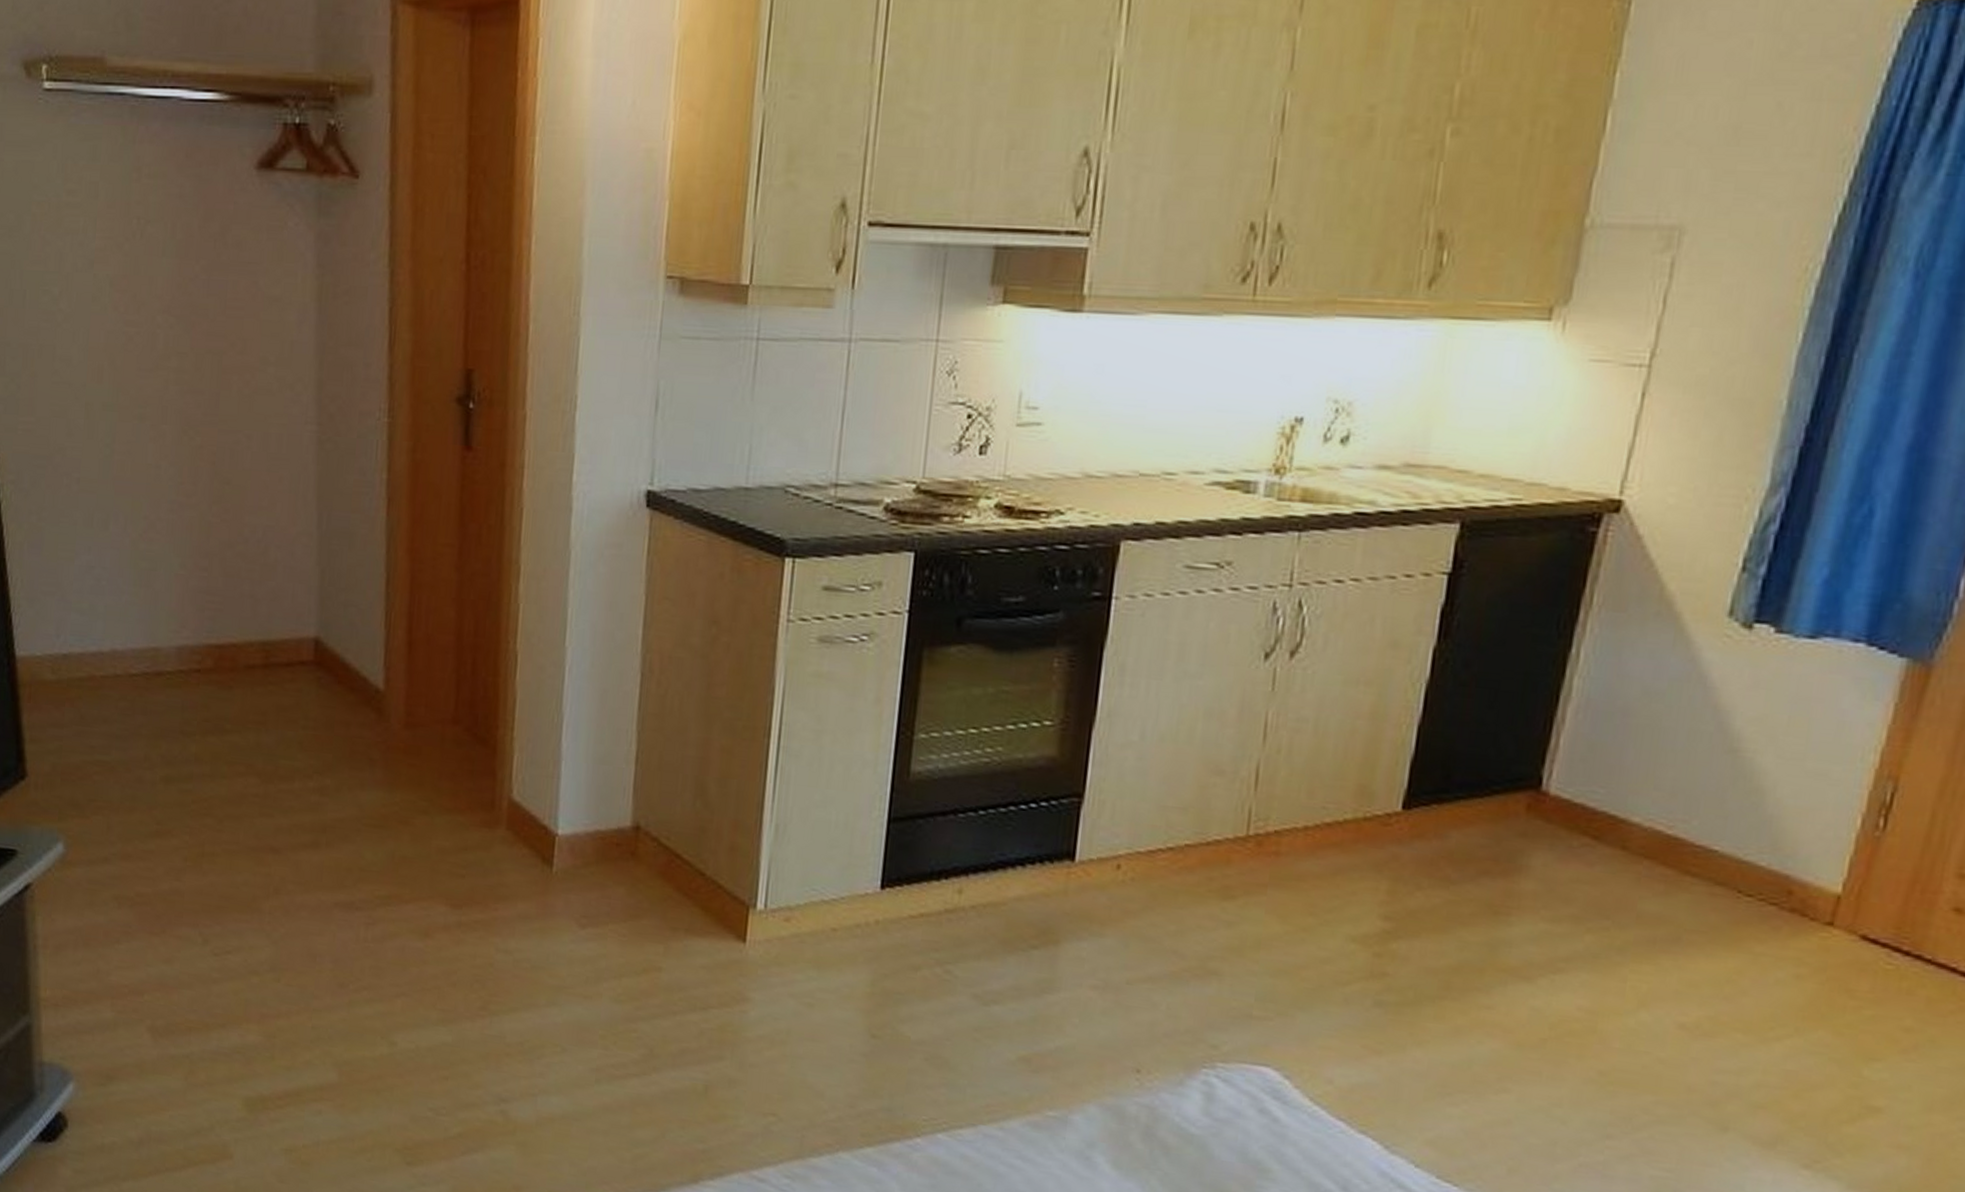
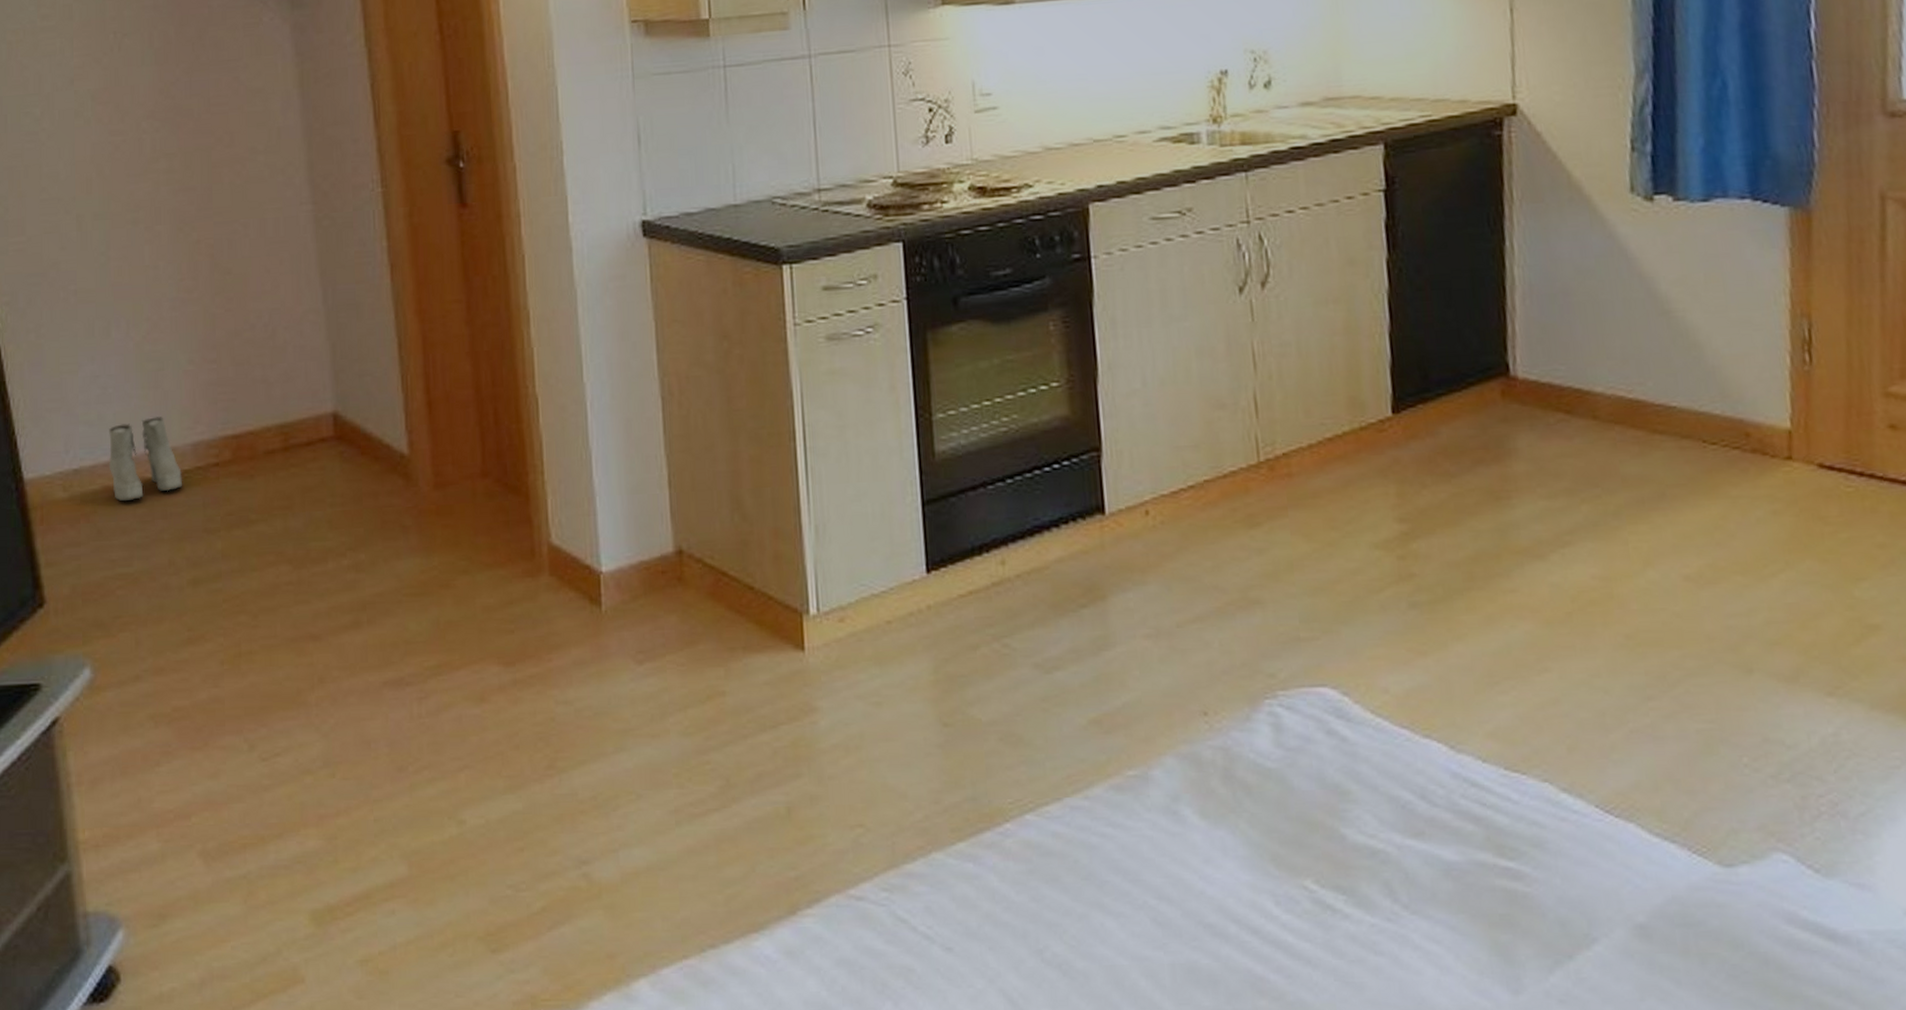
boots: none [96,615,165,693] -> present [108,416,183,502]

